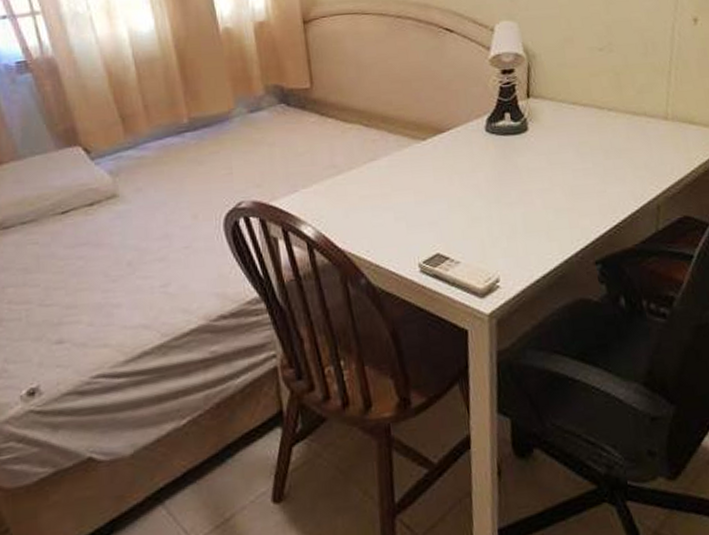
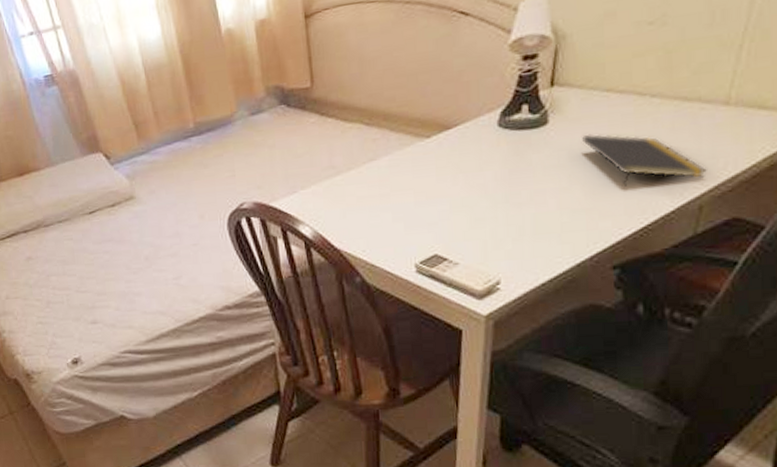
notepad: none [557,140,659,190] -> present [582,133,707,188]

